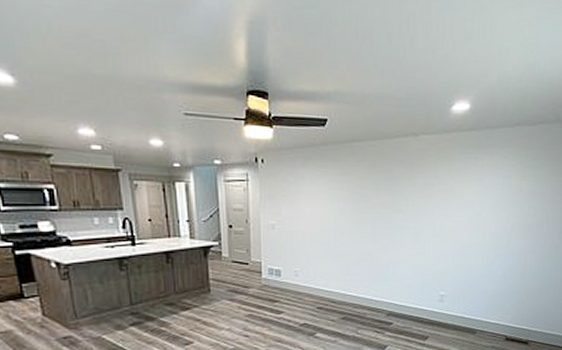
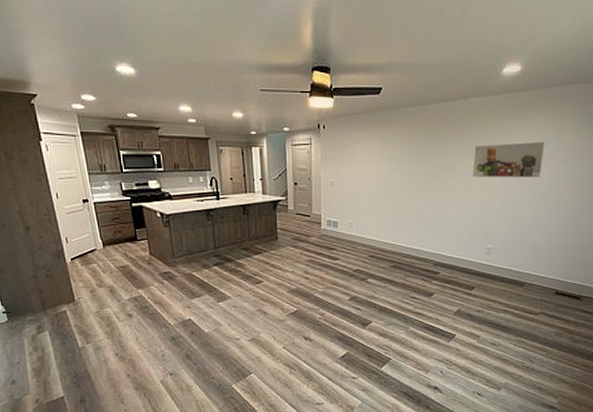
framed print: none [423,183,494,221] -> present [472,141,545,177]

